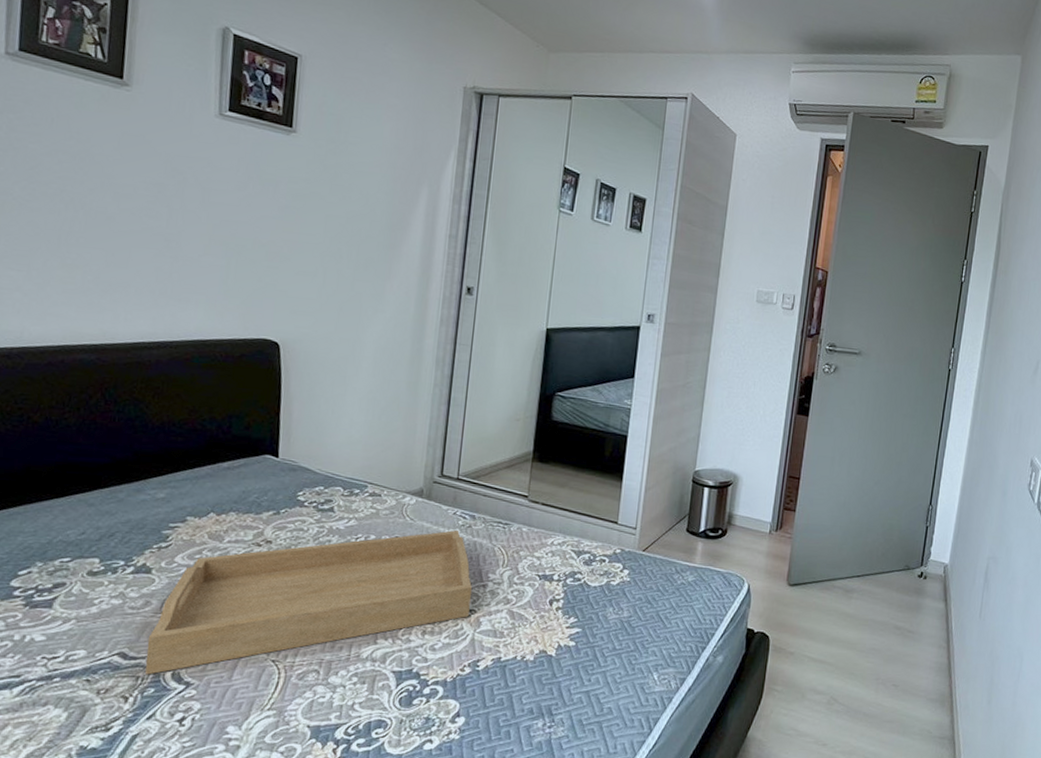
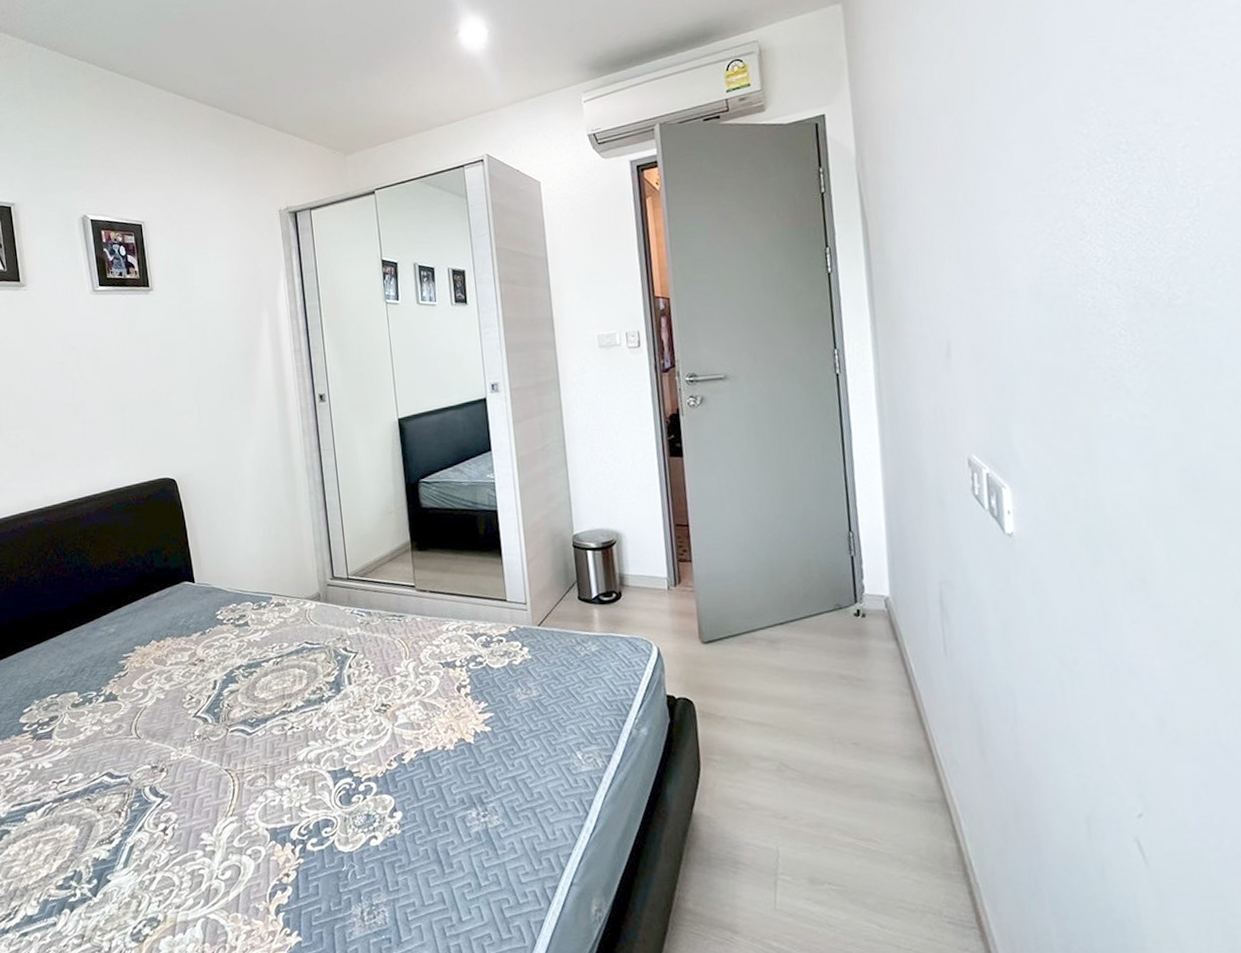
serving tray: present [145,530,472,675] -> none [125,629,385,791]

